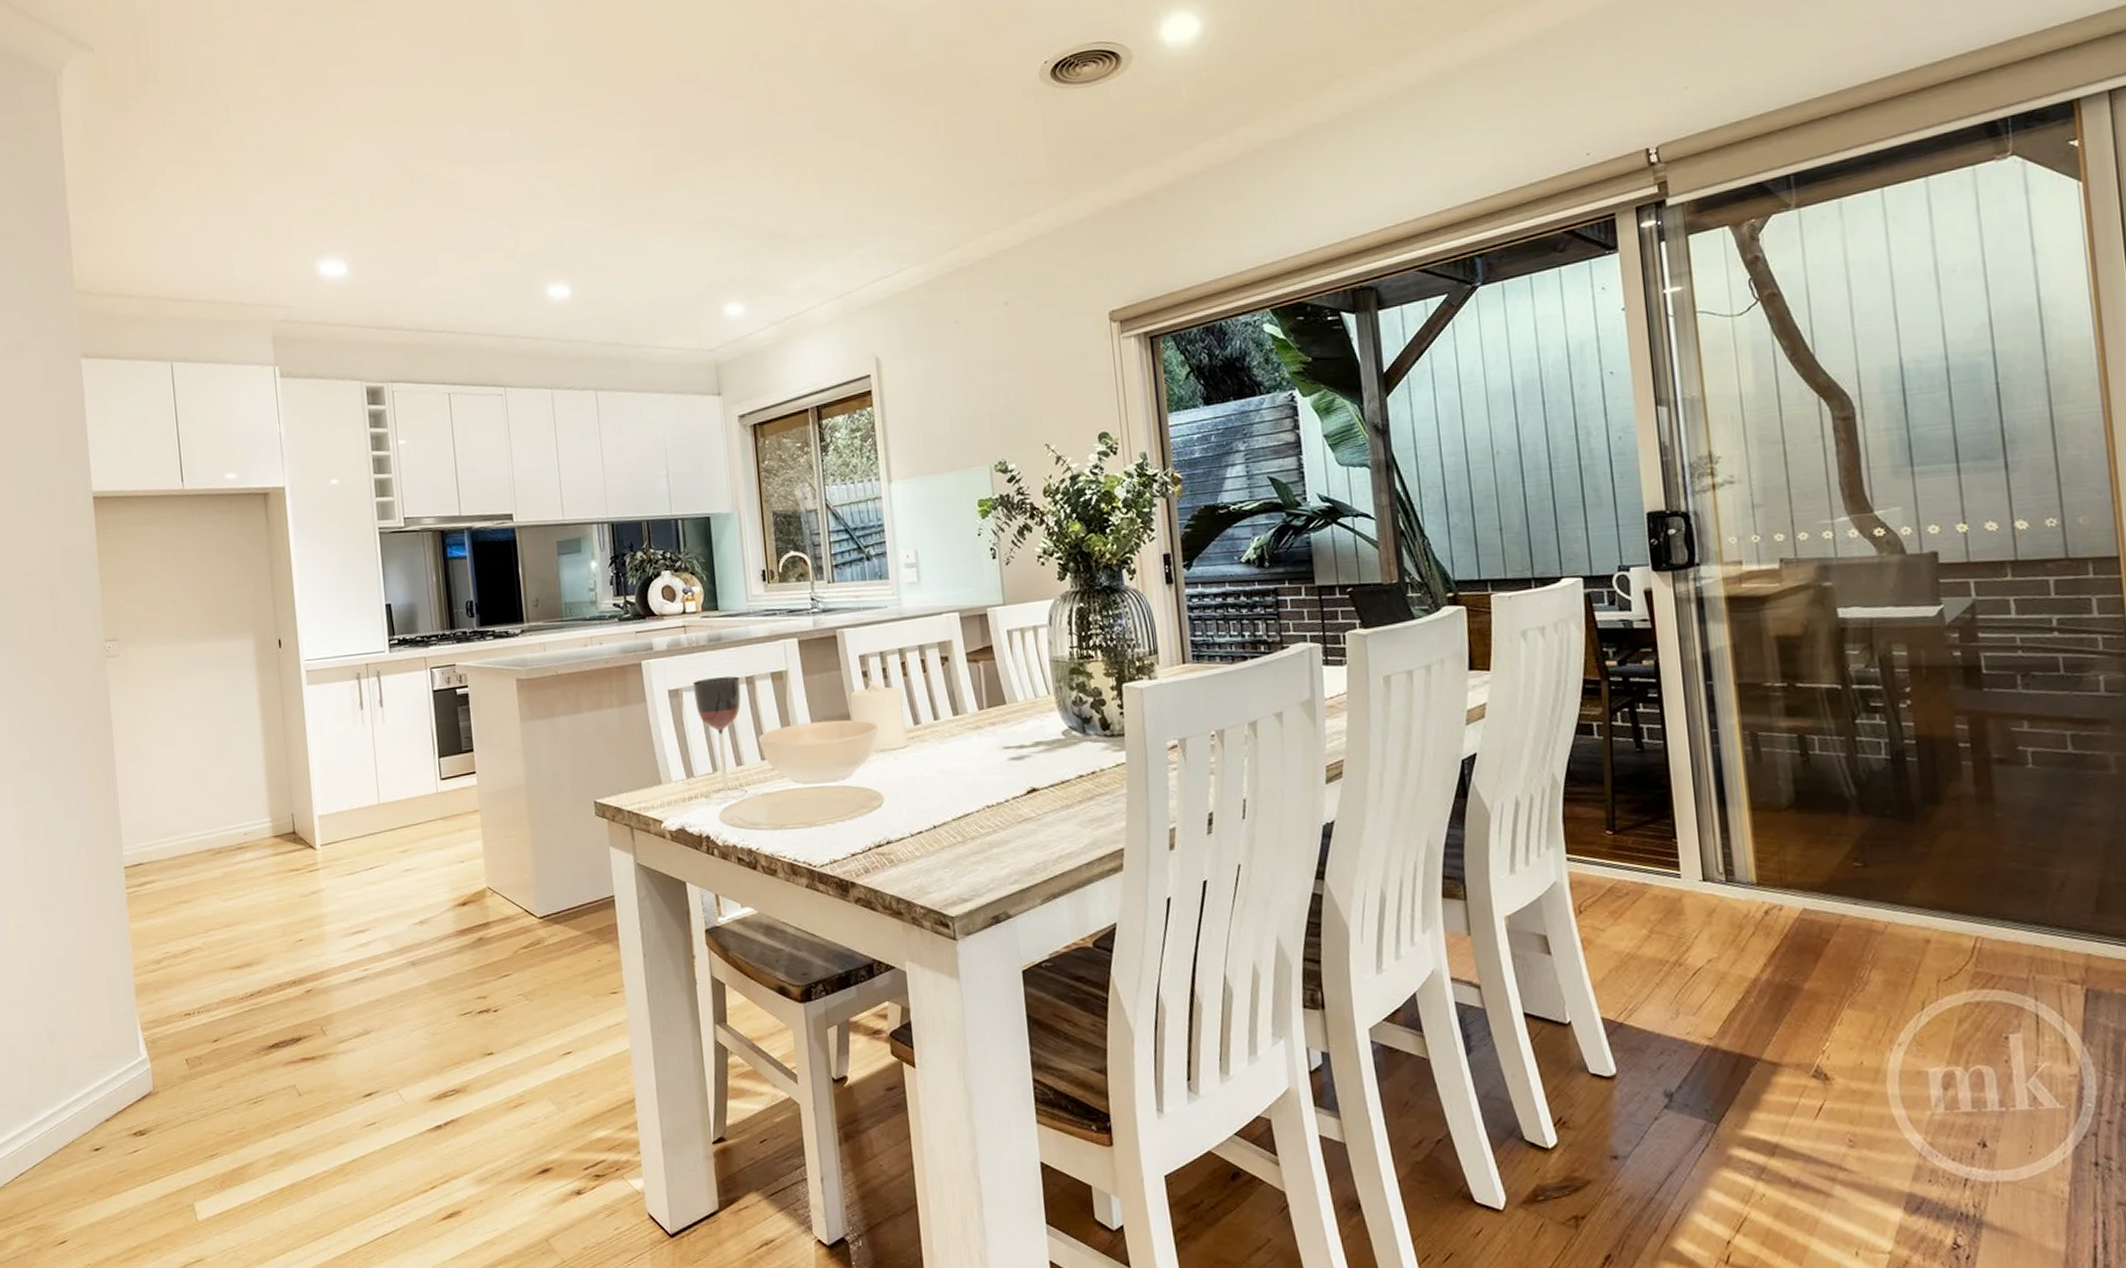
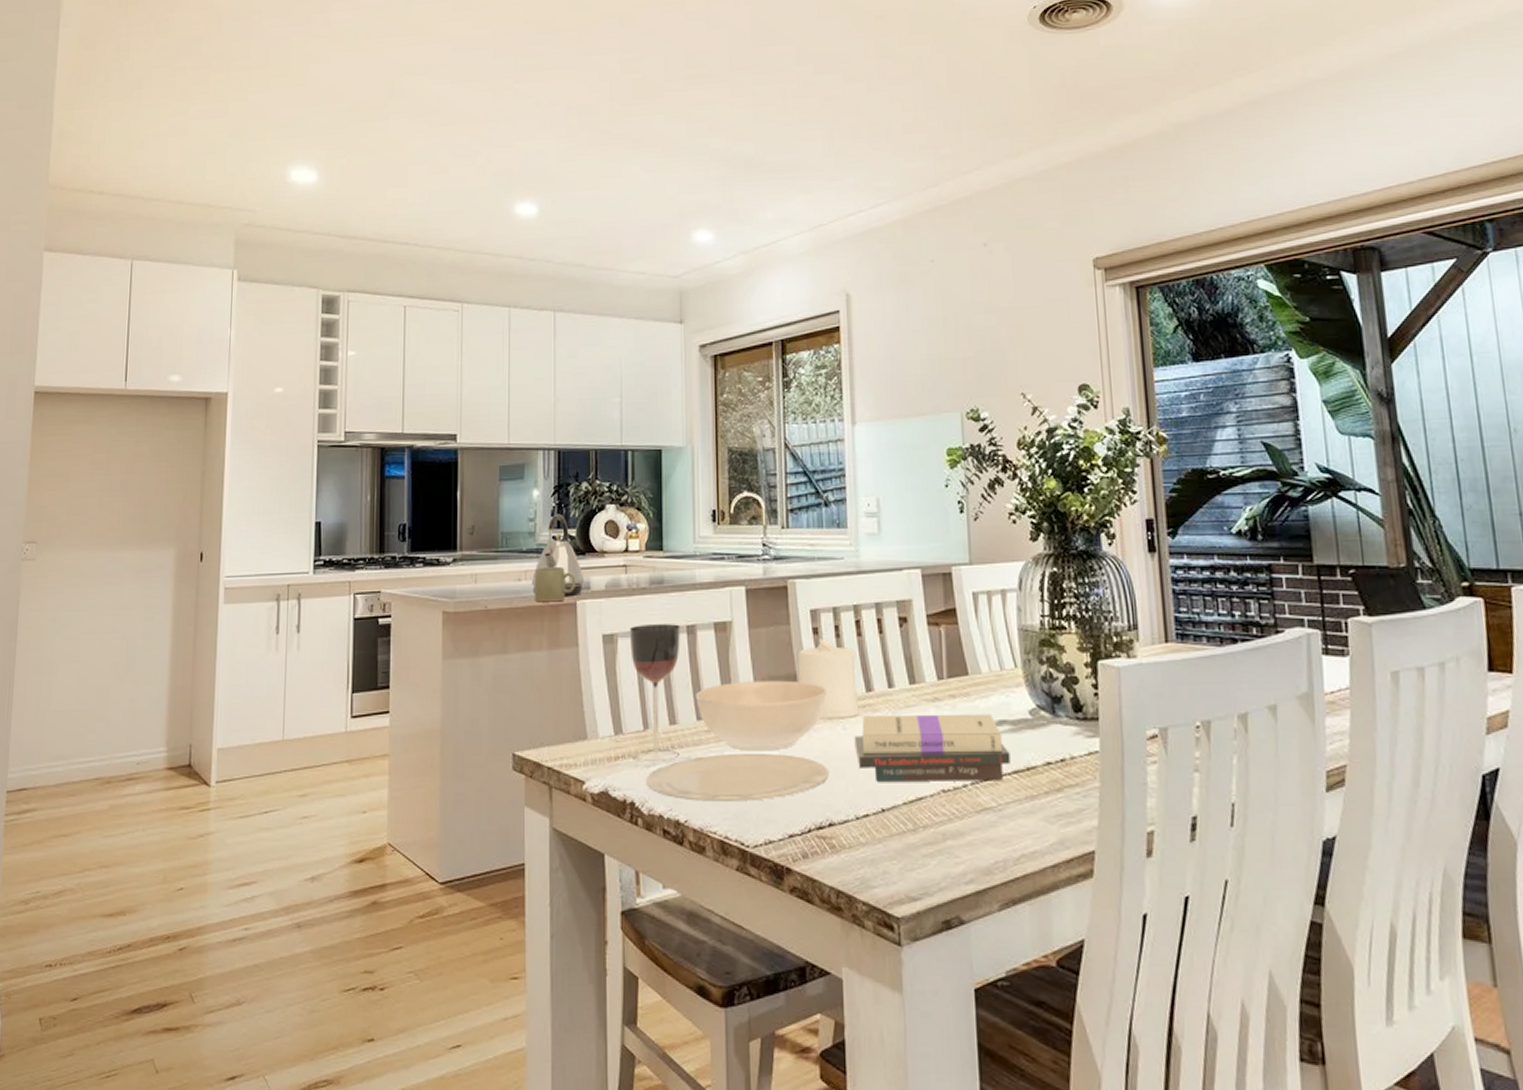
kettle: none [597,582,648,659] -> present [531,513,585,597]
mug: none [599,631,640,665] -> present [534,567,577,602]
books: none [905,736,1047,803] -> present [854,713,1011,781]

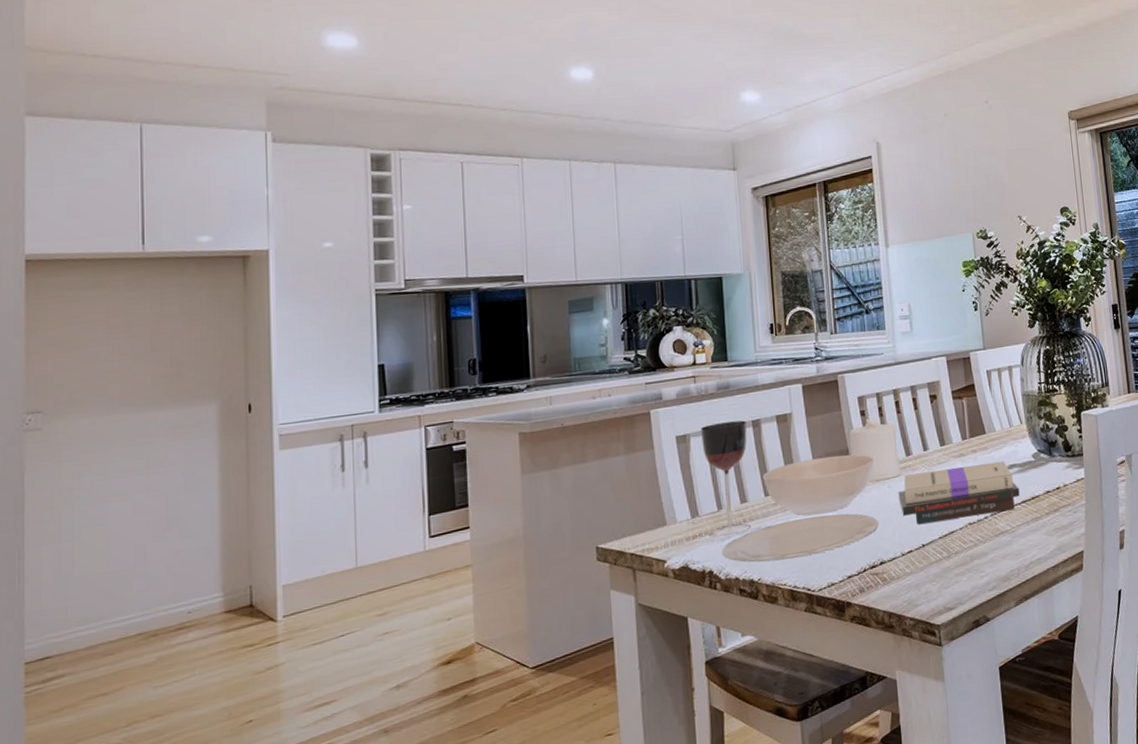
kettle: present [531,513,585,597] -> none [605,337,657,409]
mug: present [534,567,577,602] -> none [608,383,649,416]

